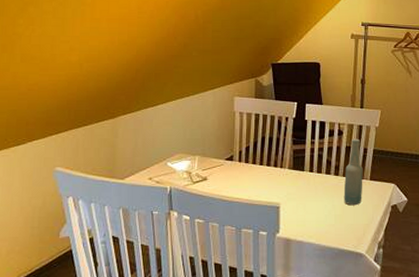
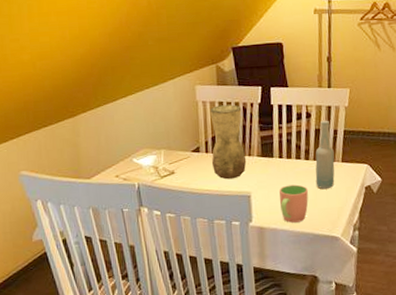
vase: none [245,117,278,189] -> present [210,104,247,180]
cup: none [307,199,336,236] -> present [279,184,309,223]

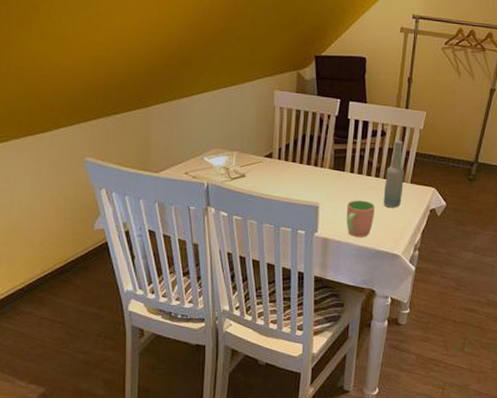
vase: present [210,104,247,180] -> none [284,113,318,189]

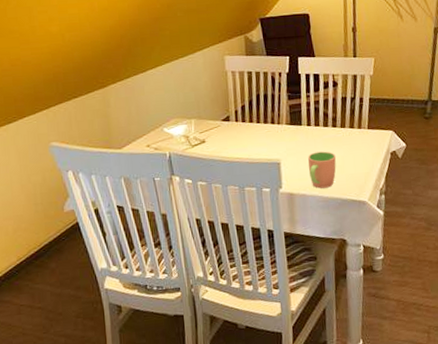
bottle: present [383,140,404,208] -> none [342,88,362,156]

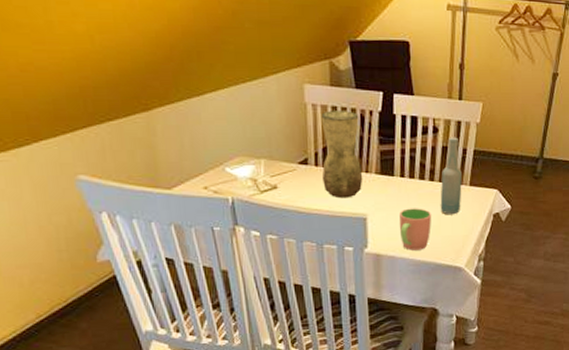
vase: none [239,74,276,148] -> present [321,111,363,199]
bottle: none [342,88,362,156] -> present [440,137,462,215]

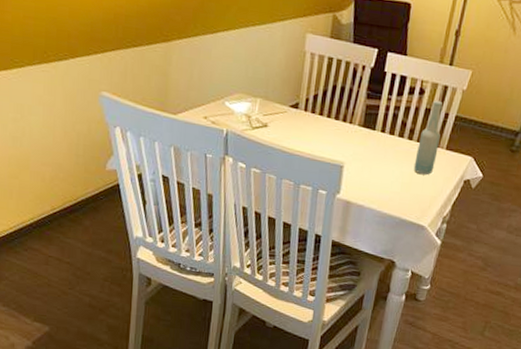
vase: present [321,111,363,199] -> none [309,61,352,145]
cup: present [399,208,431,250] -> none [371,162,404,204]

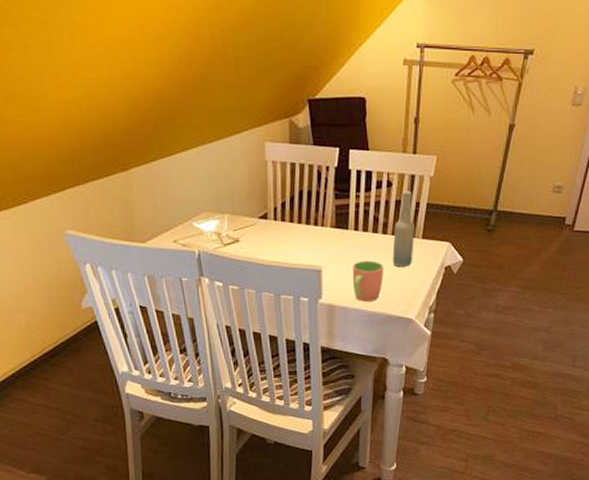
cup: none [371,162,404,204] -> present [352,260,383,302]

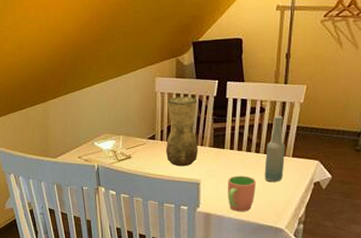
vase: none [280,167,319,251] -> present [166,96,199,167]

